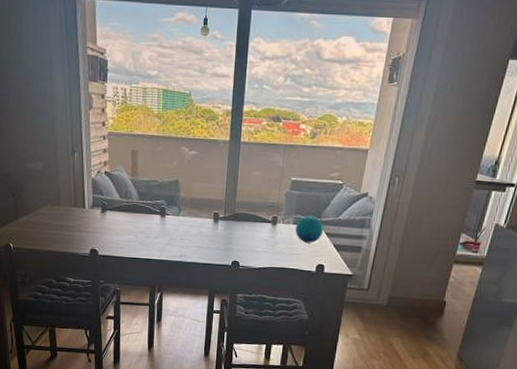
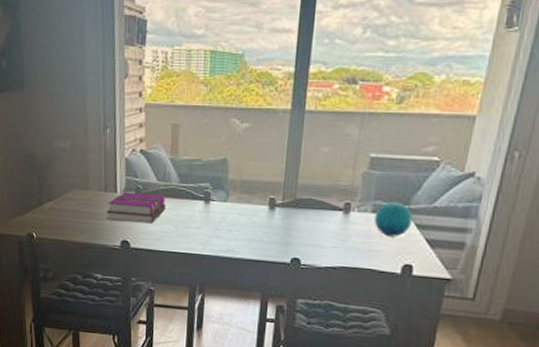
hardback book: none [76,207,128,234] -> present [106,192,166,224]

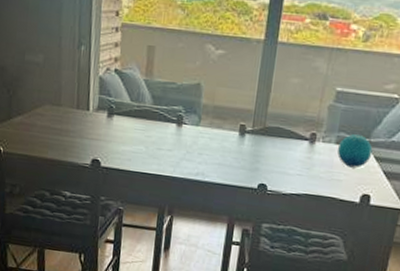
hardback book: present [106,192,166,224] -> none [77,110,139,144]

